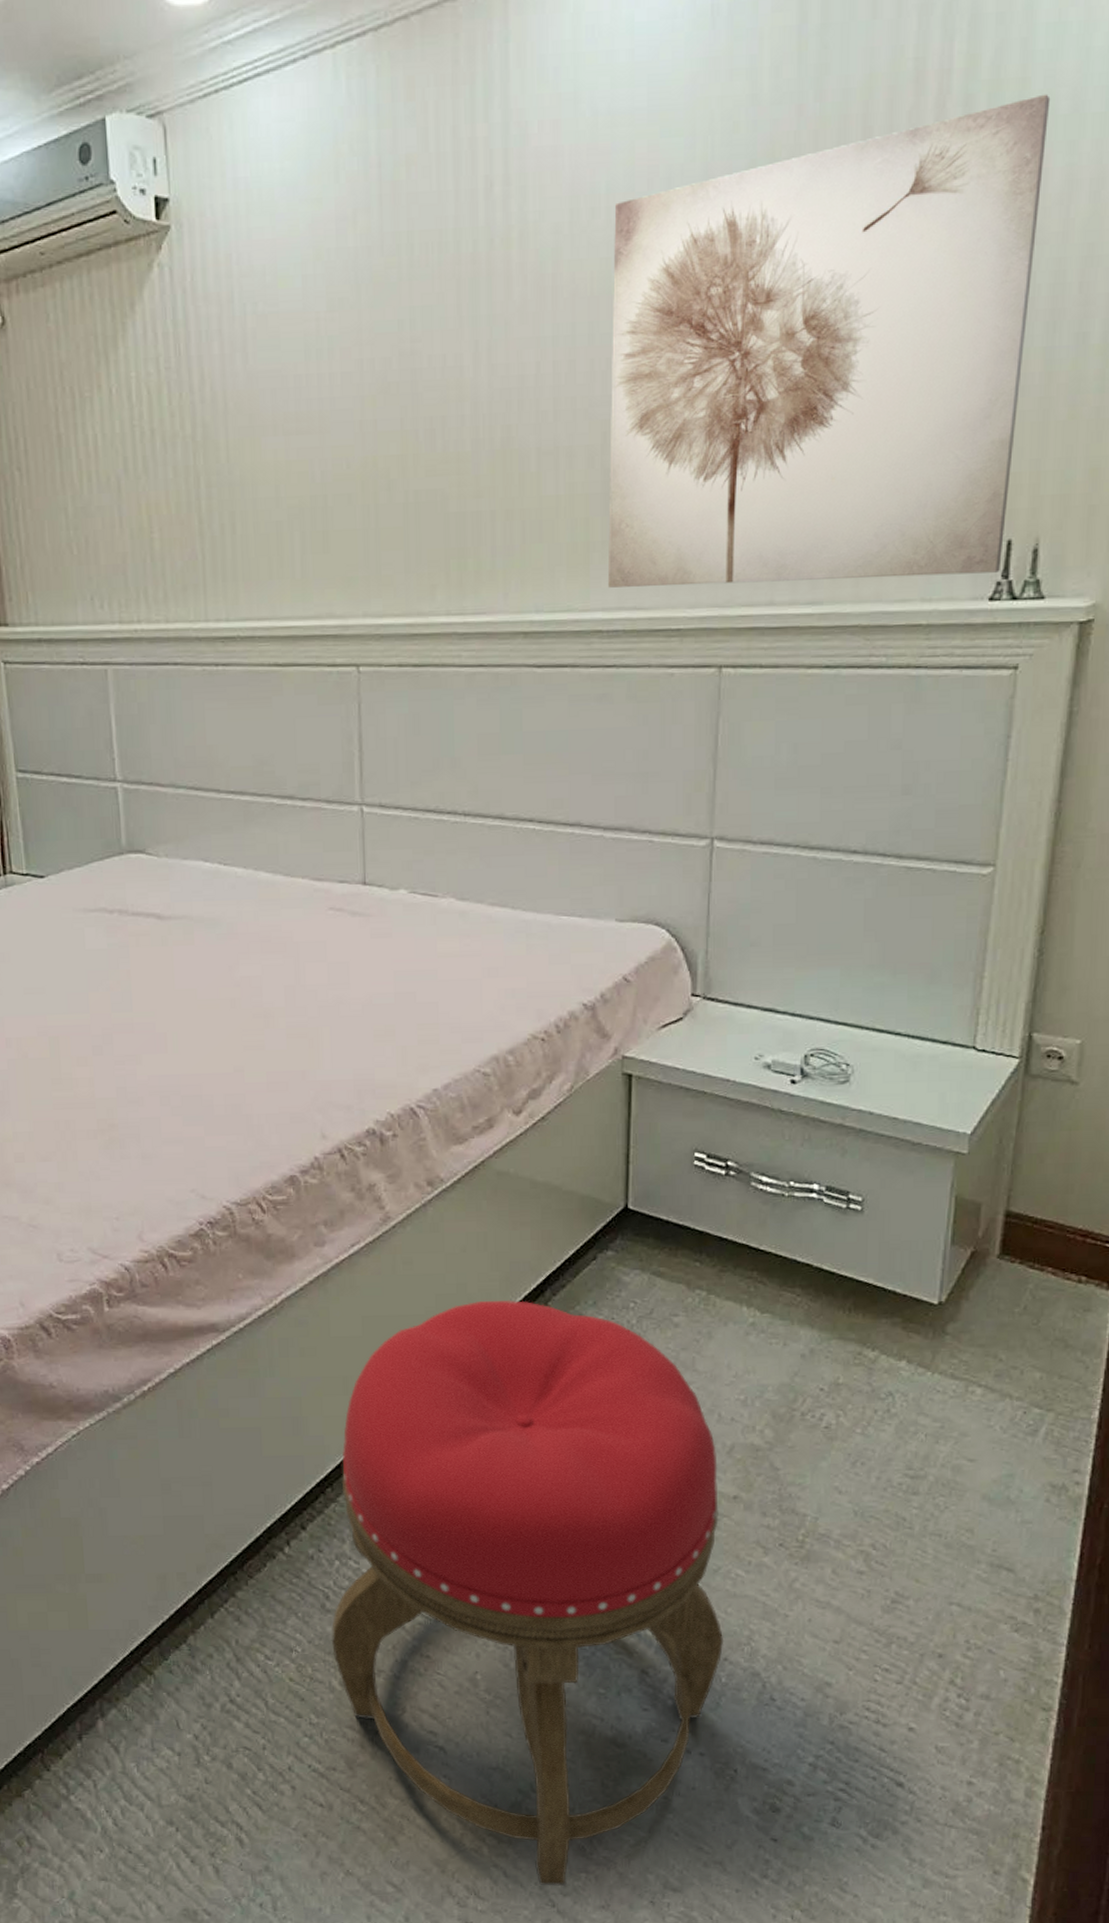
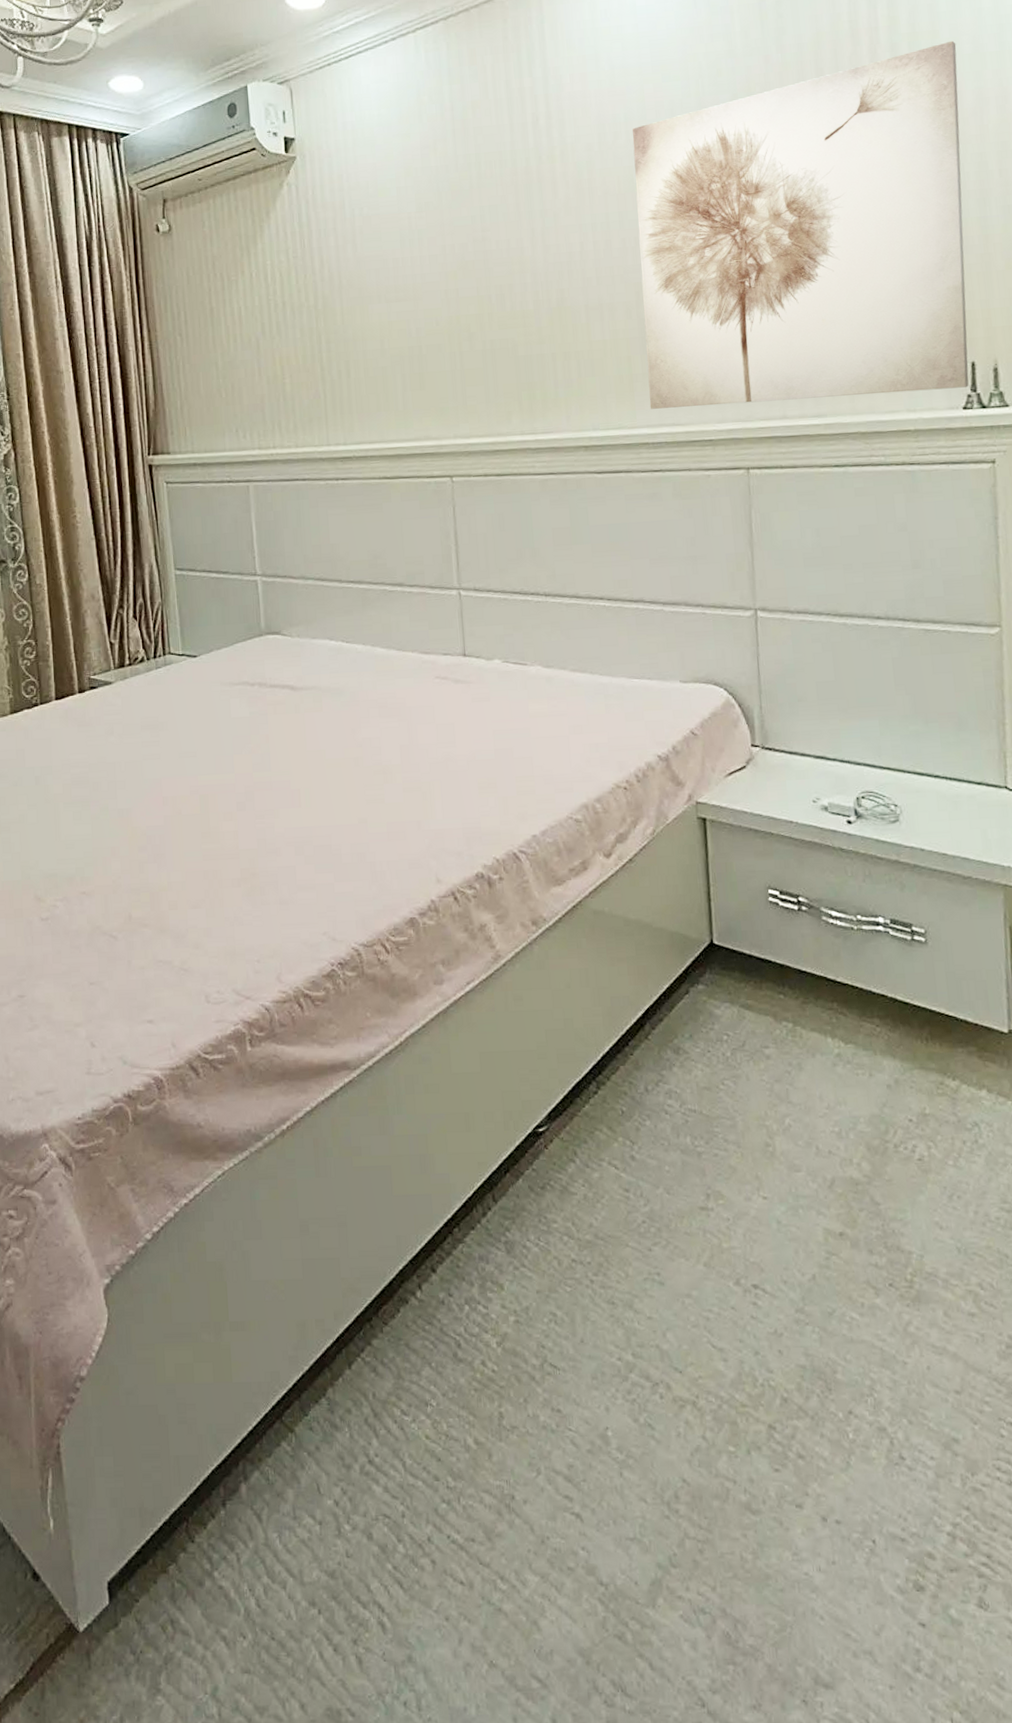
stool: present [331,1299,724,1887] -> none [464,1034,847,1682]

